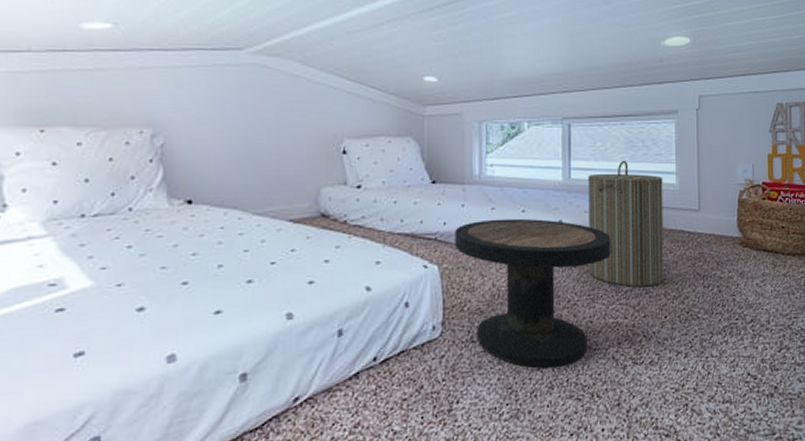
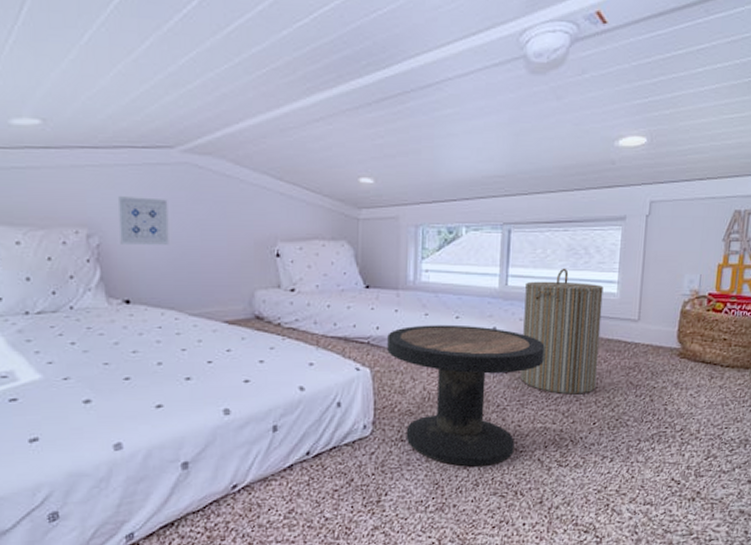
wall art: none [185,97,235,144] -> present [119,196,169,245]

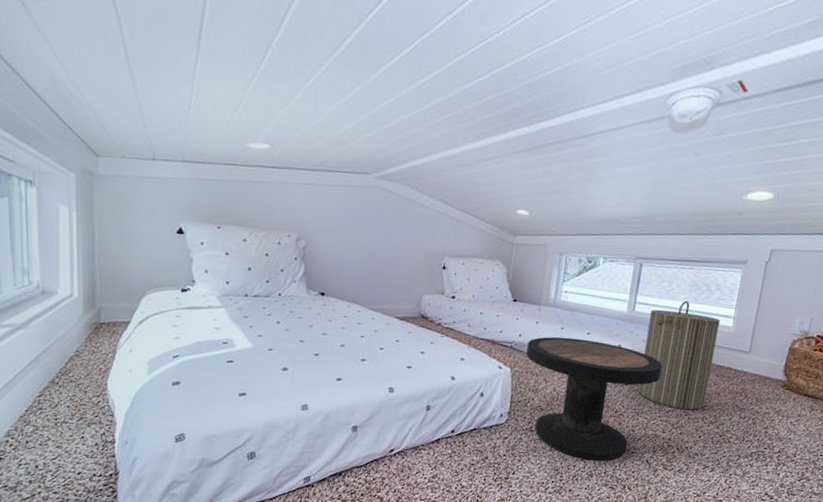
wall art: present [119,196,169,245] -> none [321,210,361,252]

